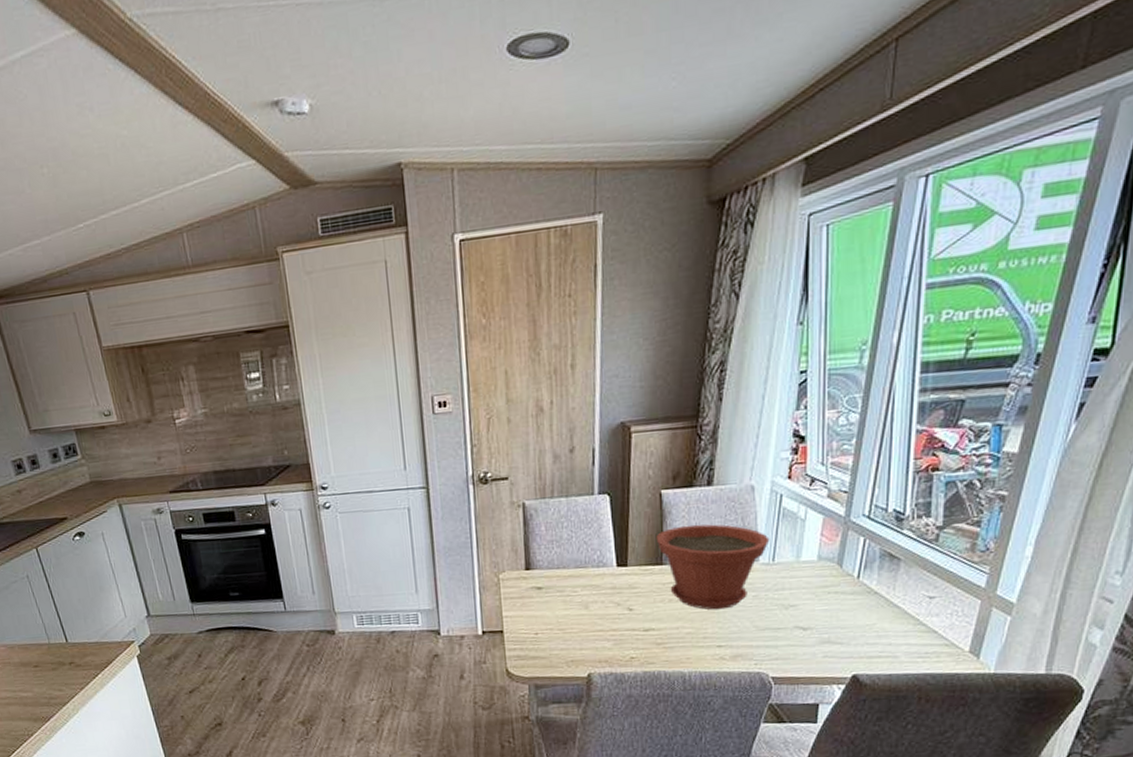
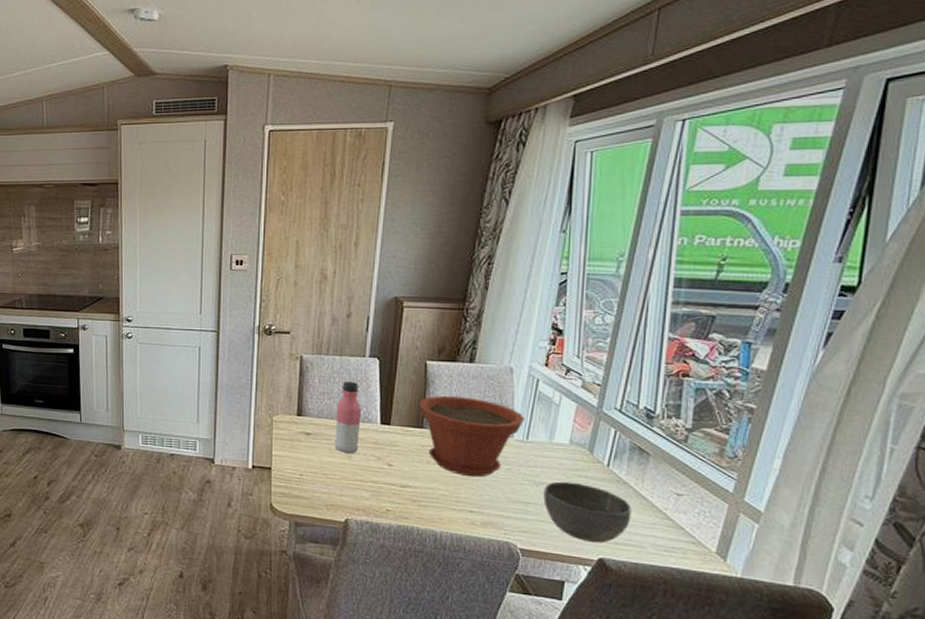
water bottle: none [568,523,596,604] -> present [334,381,362,454]
bowl: none [793,599,884,660] -> present [543,481,632,543]

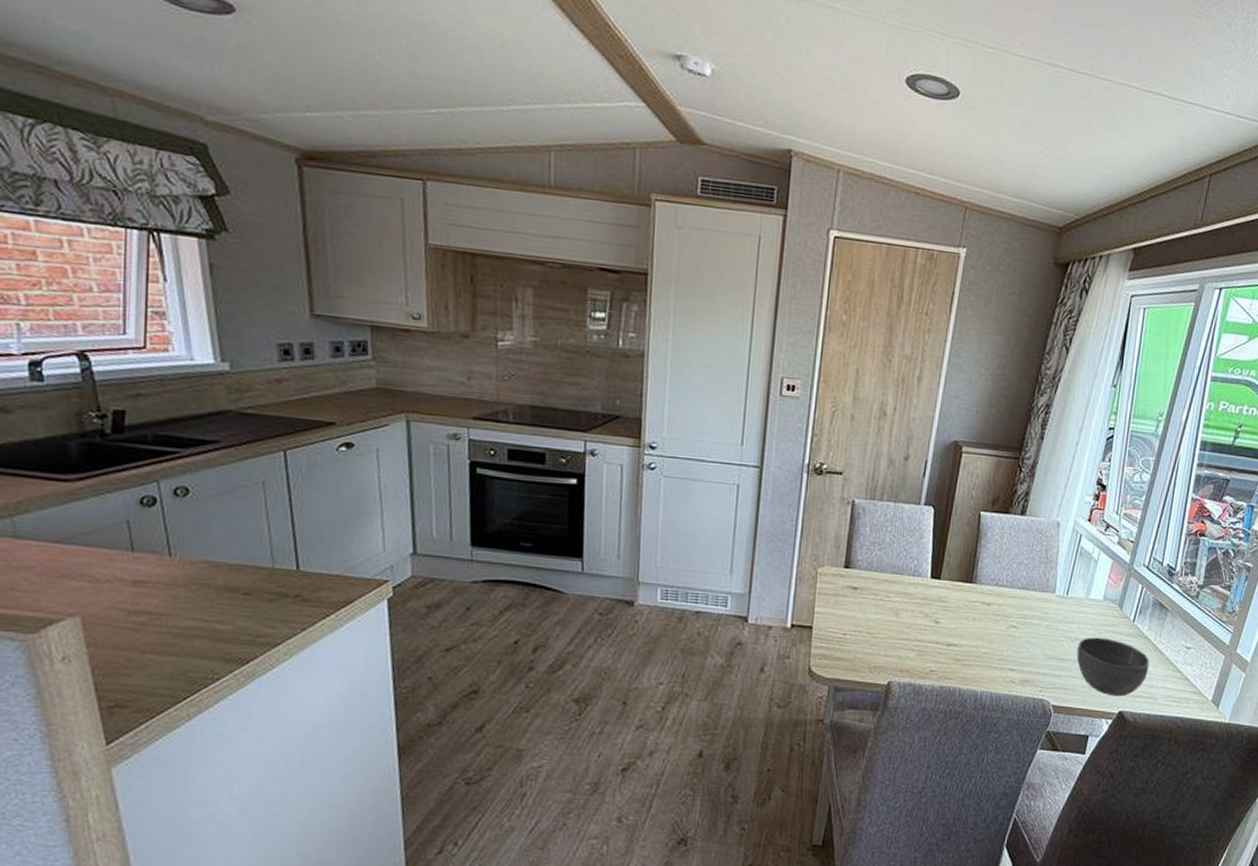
water bottle: present [334,381,362,454] -> none [882,530,913,610]
plant pot: present [418,395,525,478] -> none [969,548,1067,634]

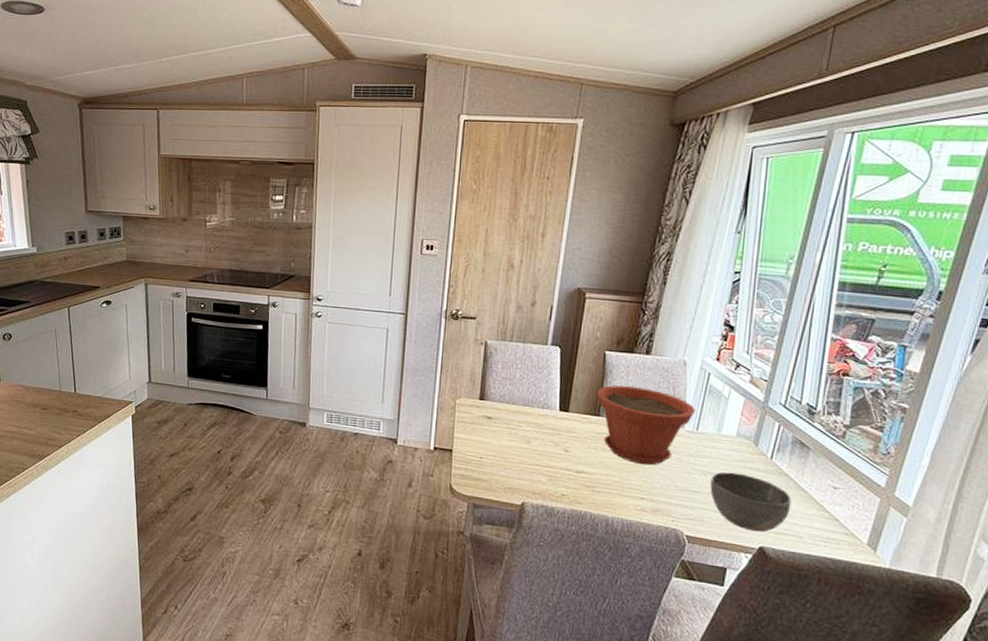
plant pot: none [969,548,1067,634] -> present [596,385,696,466]

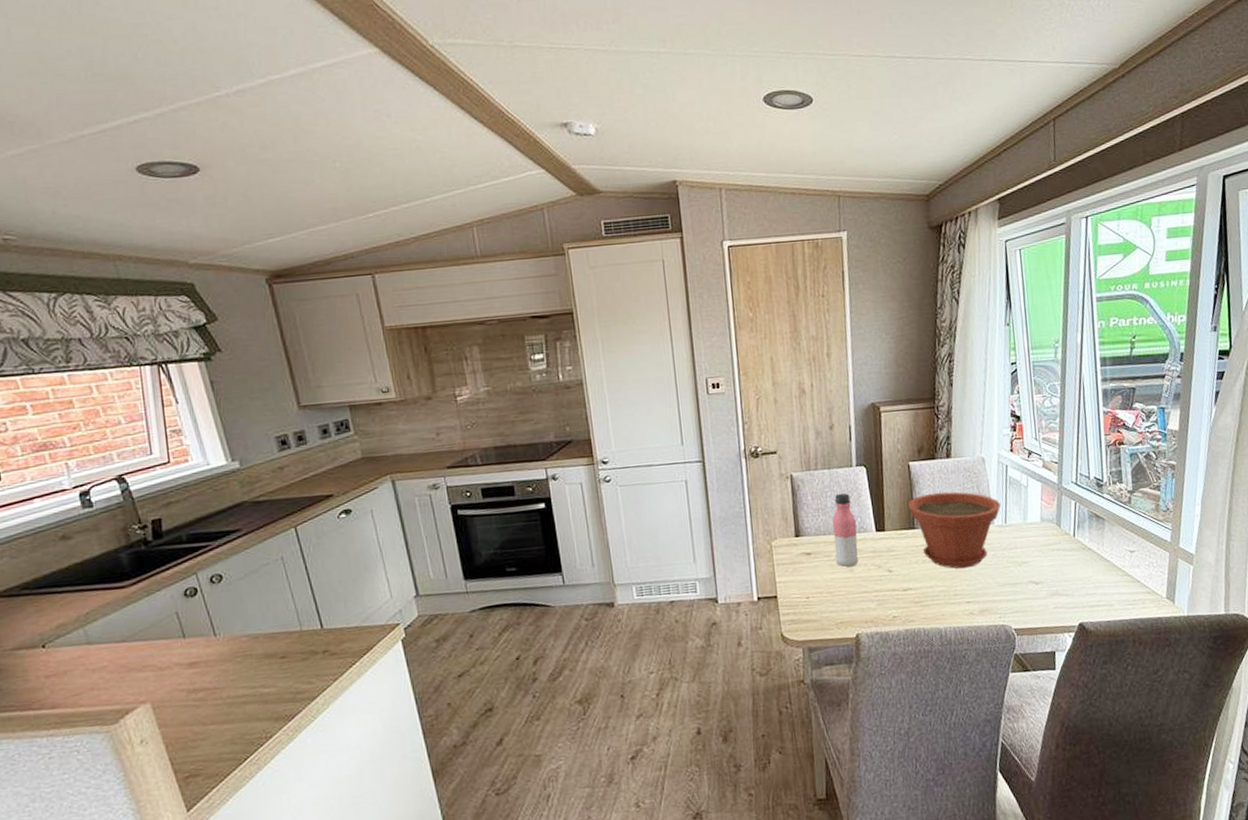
water bottle: none [514,367,542,439] -> present [832,493,859,568]
bowl: present [710,471,792,532] -> none [1026,556,1099,610]

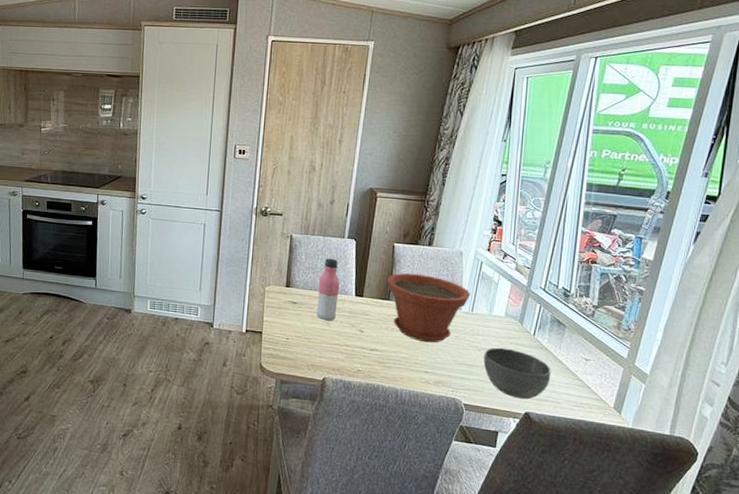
bowl: none [1026,556,1099,610] -> present [483,347,551,400]

